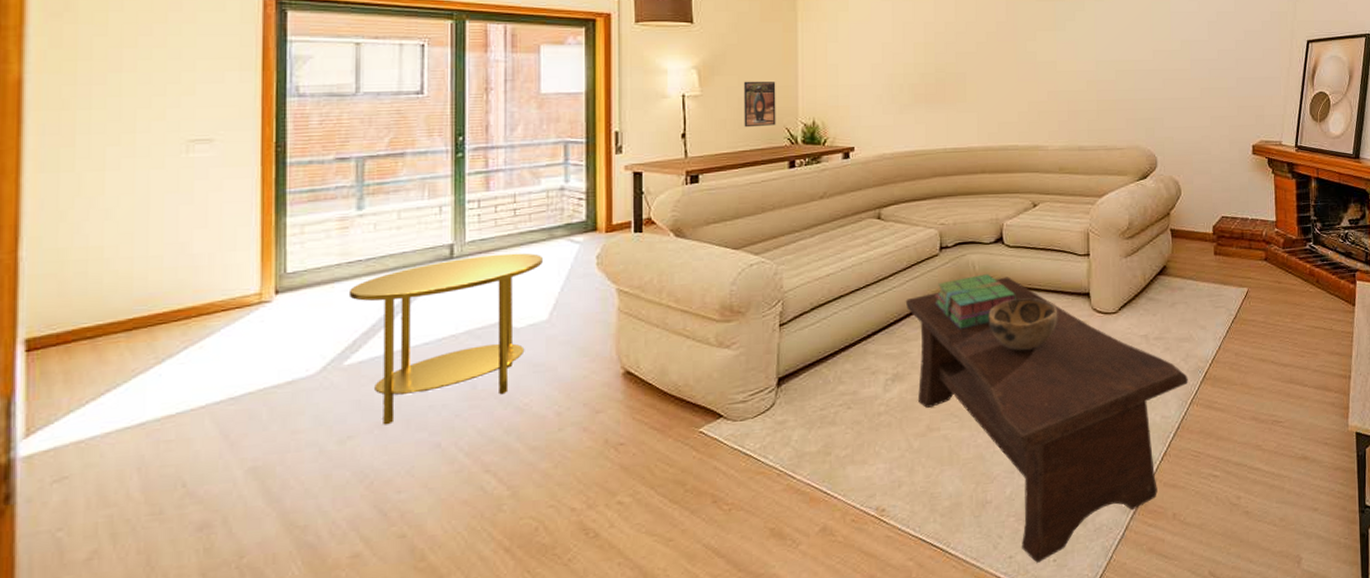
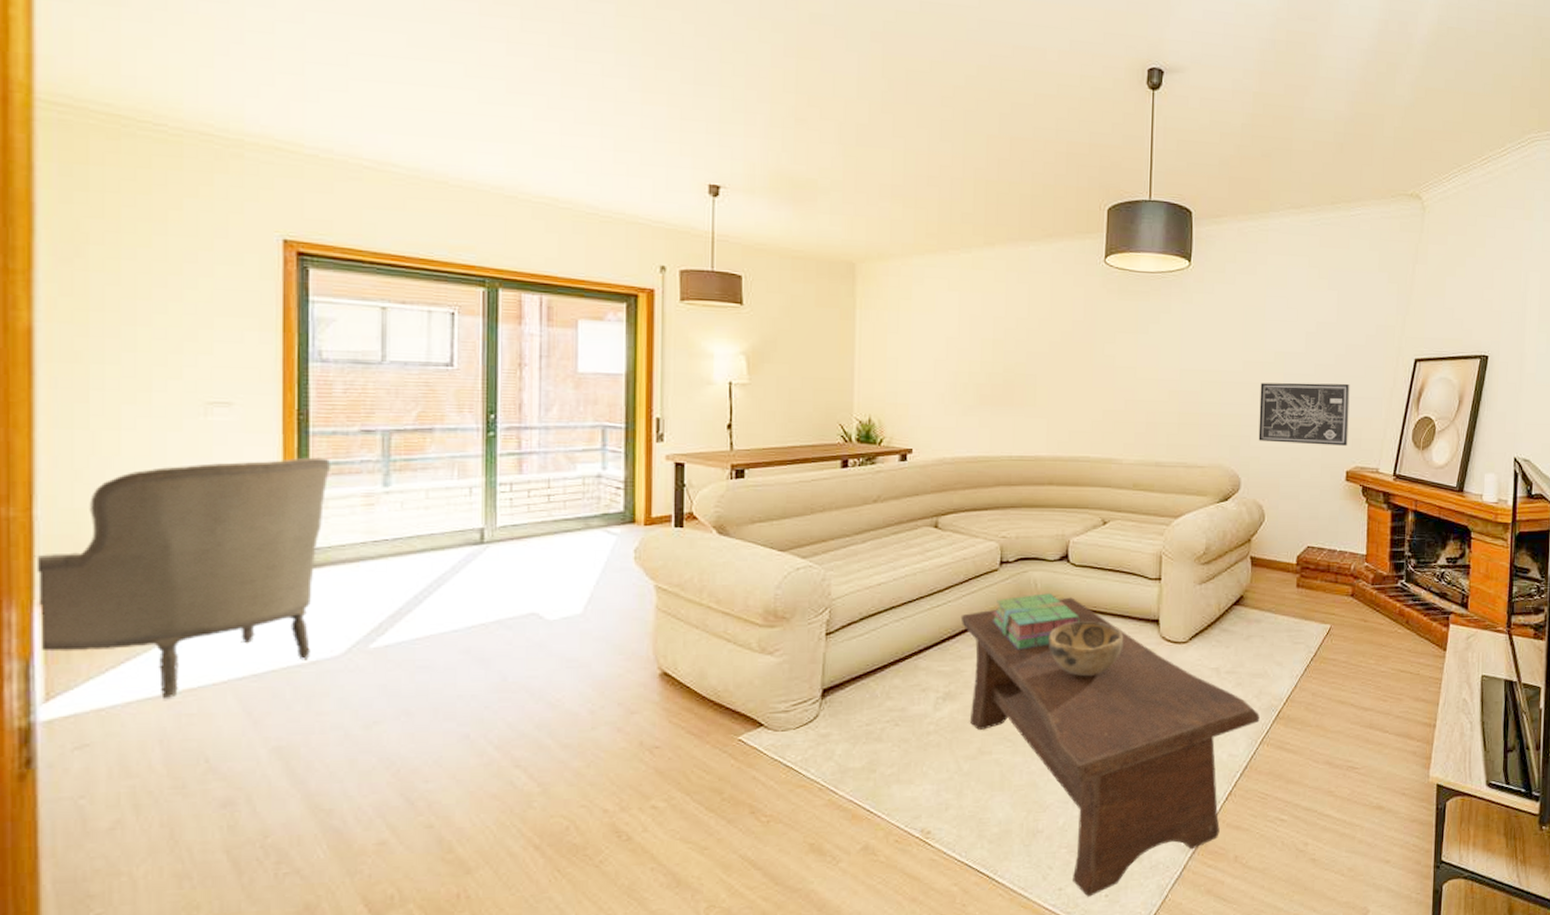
armchair: none [18,186,308,428] -> present [34,457,332,700]
side table: present [348,253,542,425] -> none [374,541,577,713]
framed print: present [743,81,776,128] -> none [794,371,830,422]
wall art: none [1170,65,1252,123] -> present [1258,382,1350,446]

